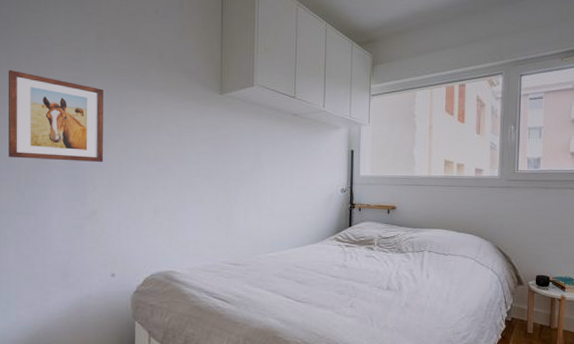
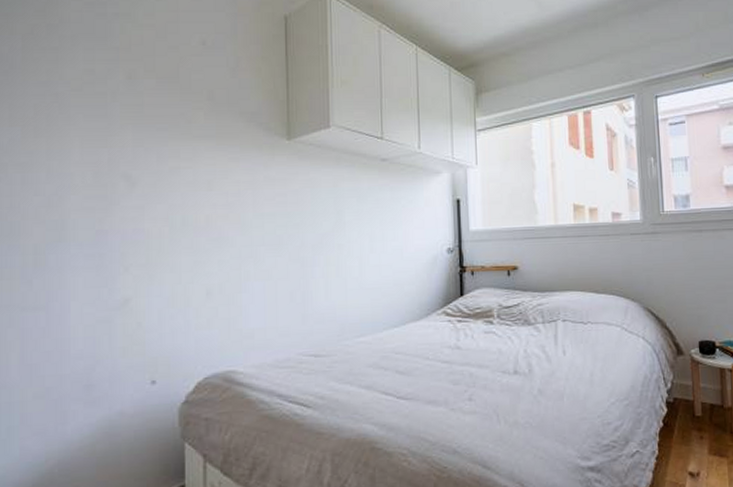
wall art: present [8,70,104,162] -> none [10,124,139,237]

